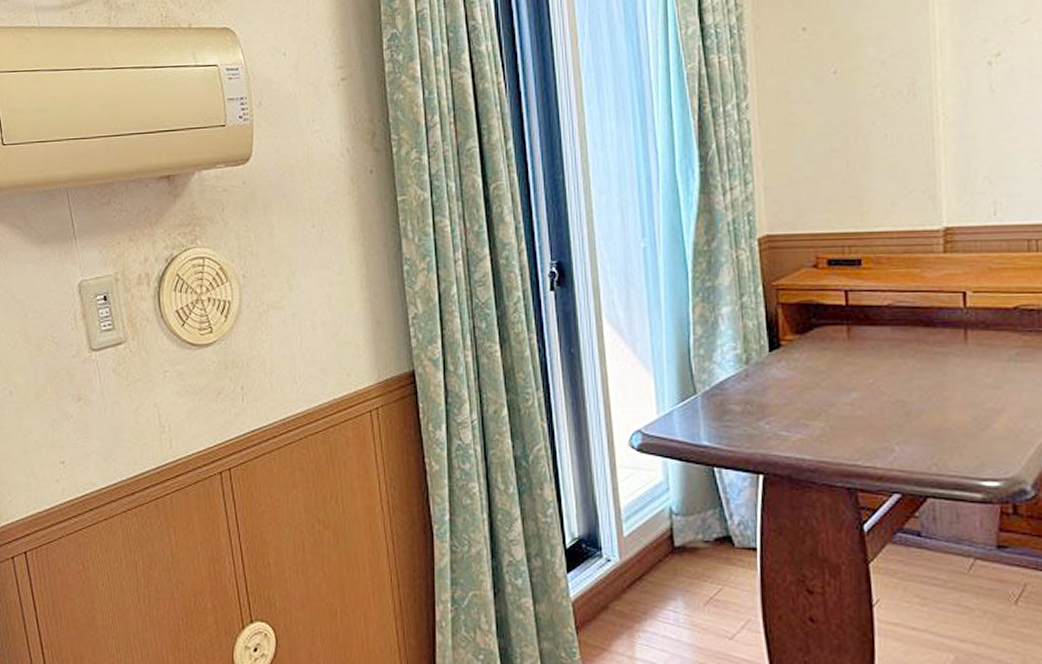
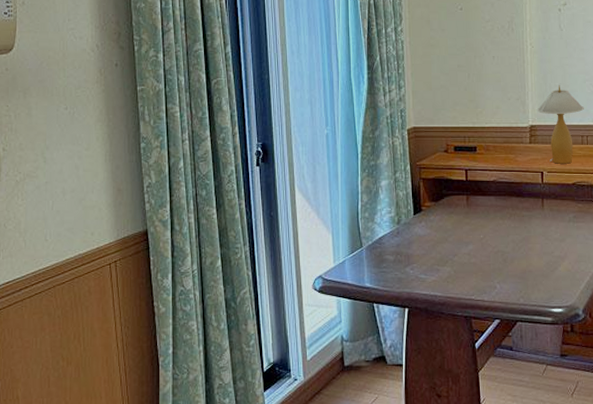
table lamp: none [954,168,1032,280] -> present [536,84,584,164]

